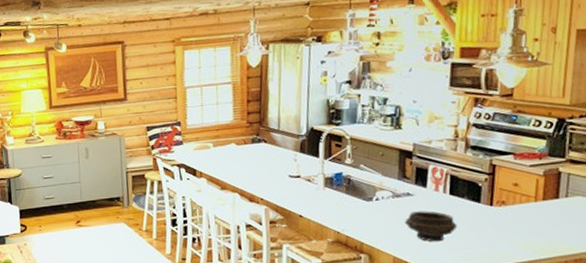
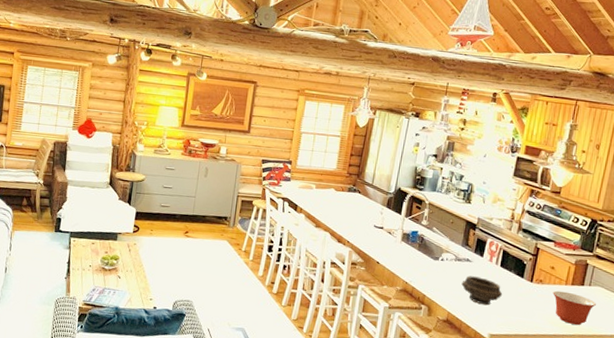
mixing bowl: none [520,209,578,246] -> present [553,290,596,326]

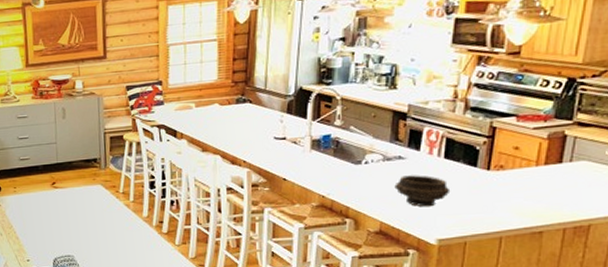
mixing bowl: present [553,290,596,326] -> none [519,174,581,213]

